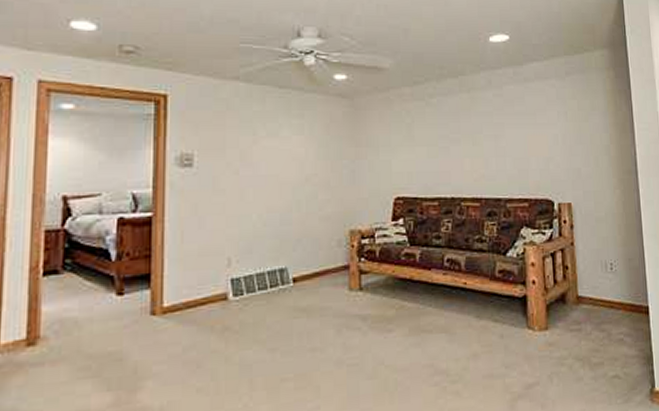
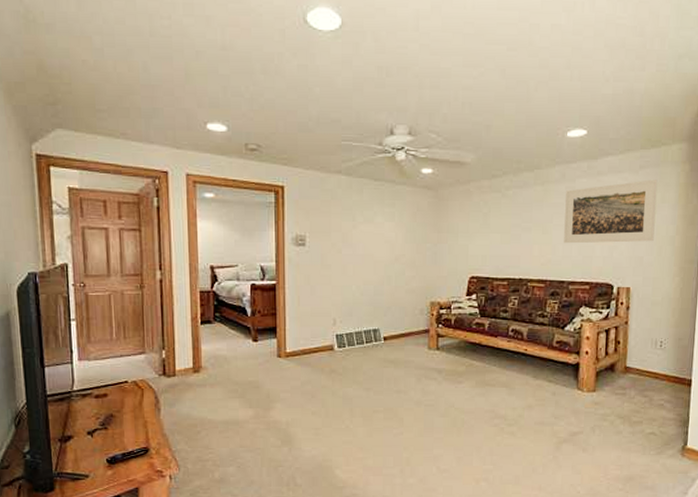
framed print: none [492,86,589,156] -> present [564,179,658,244]

